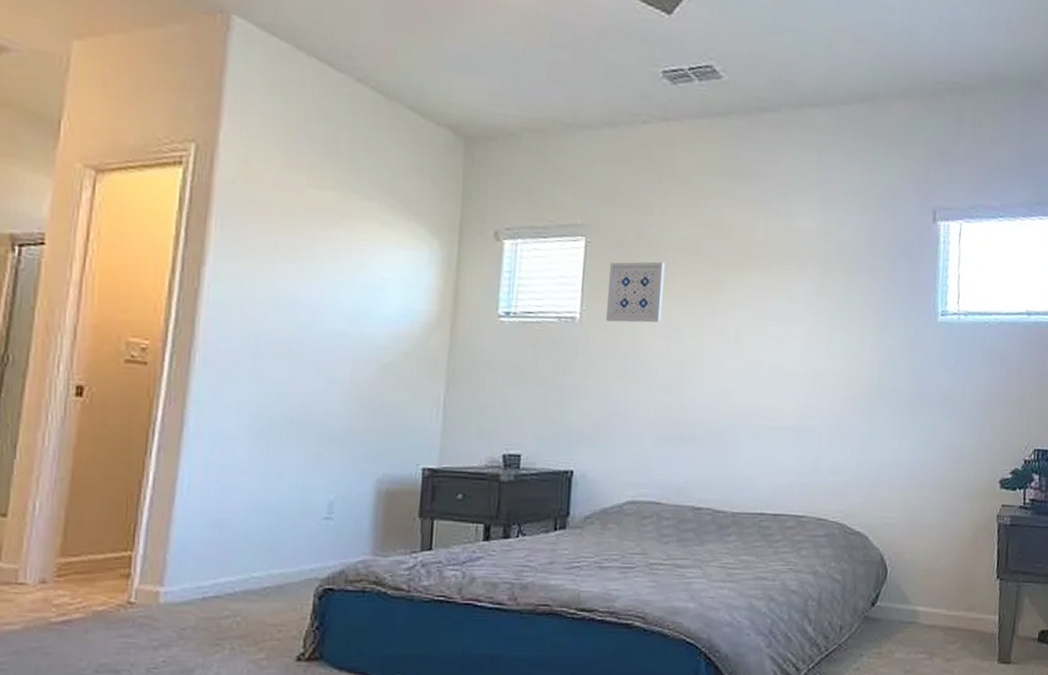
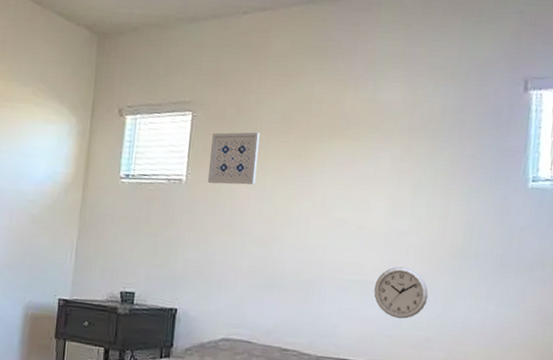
wall clock: none [791,408,845,466] -> present [374,266,429,319]

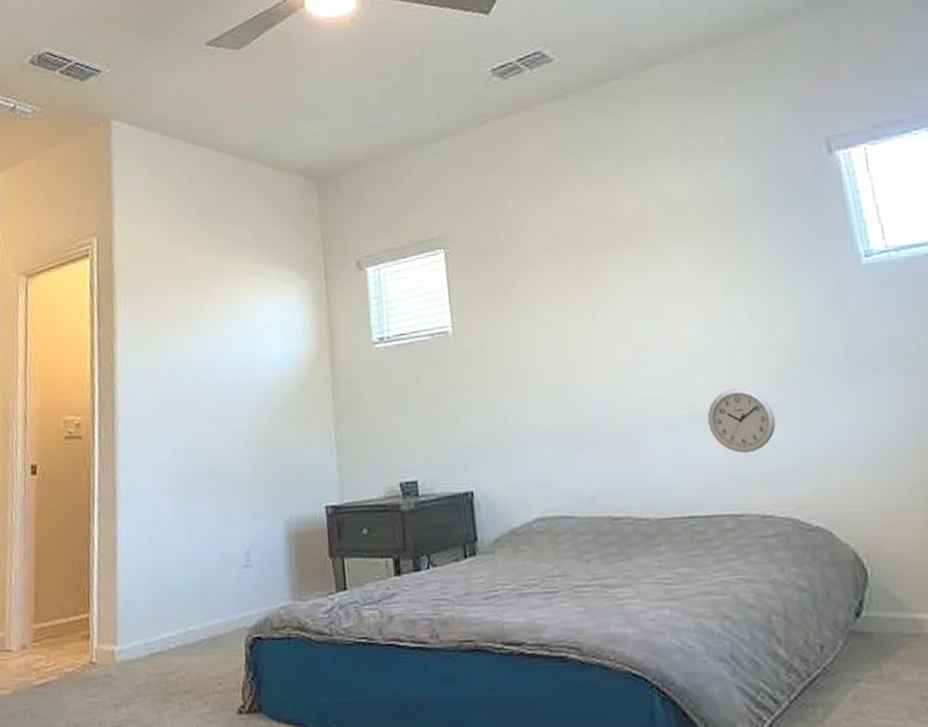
wall art: present [207,132,260,185] -> none [472,259,536,330]

